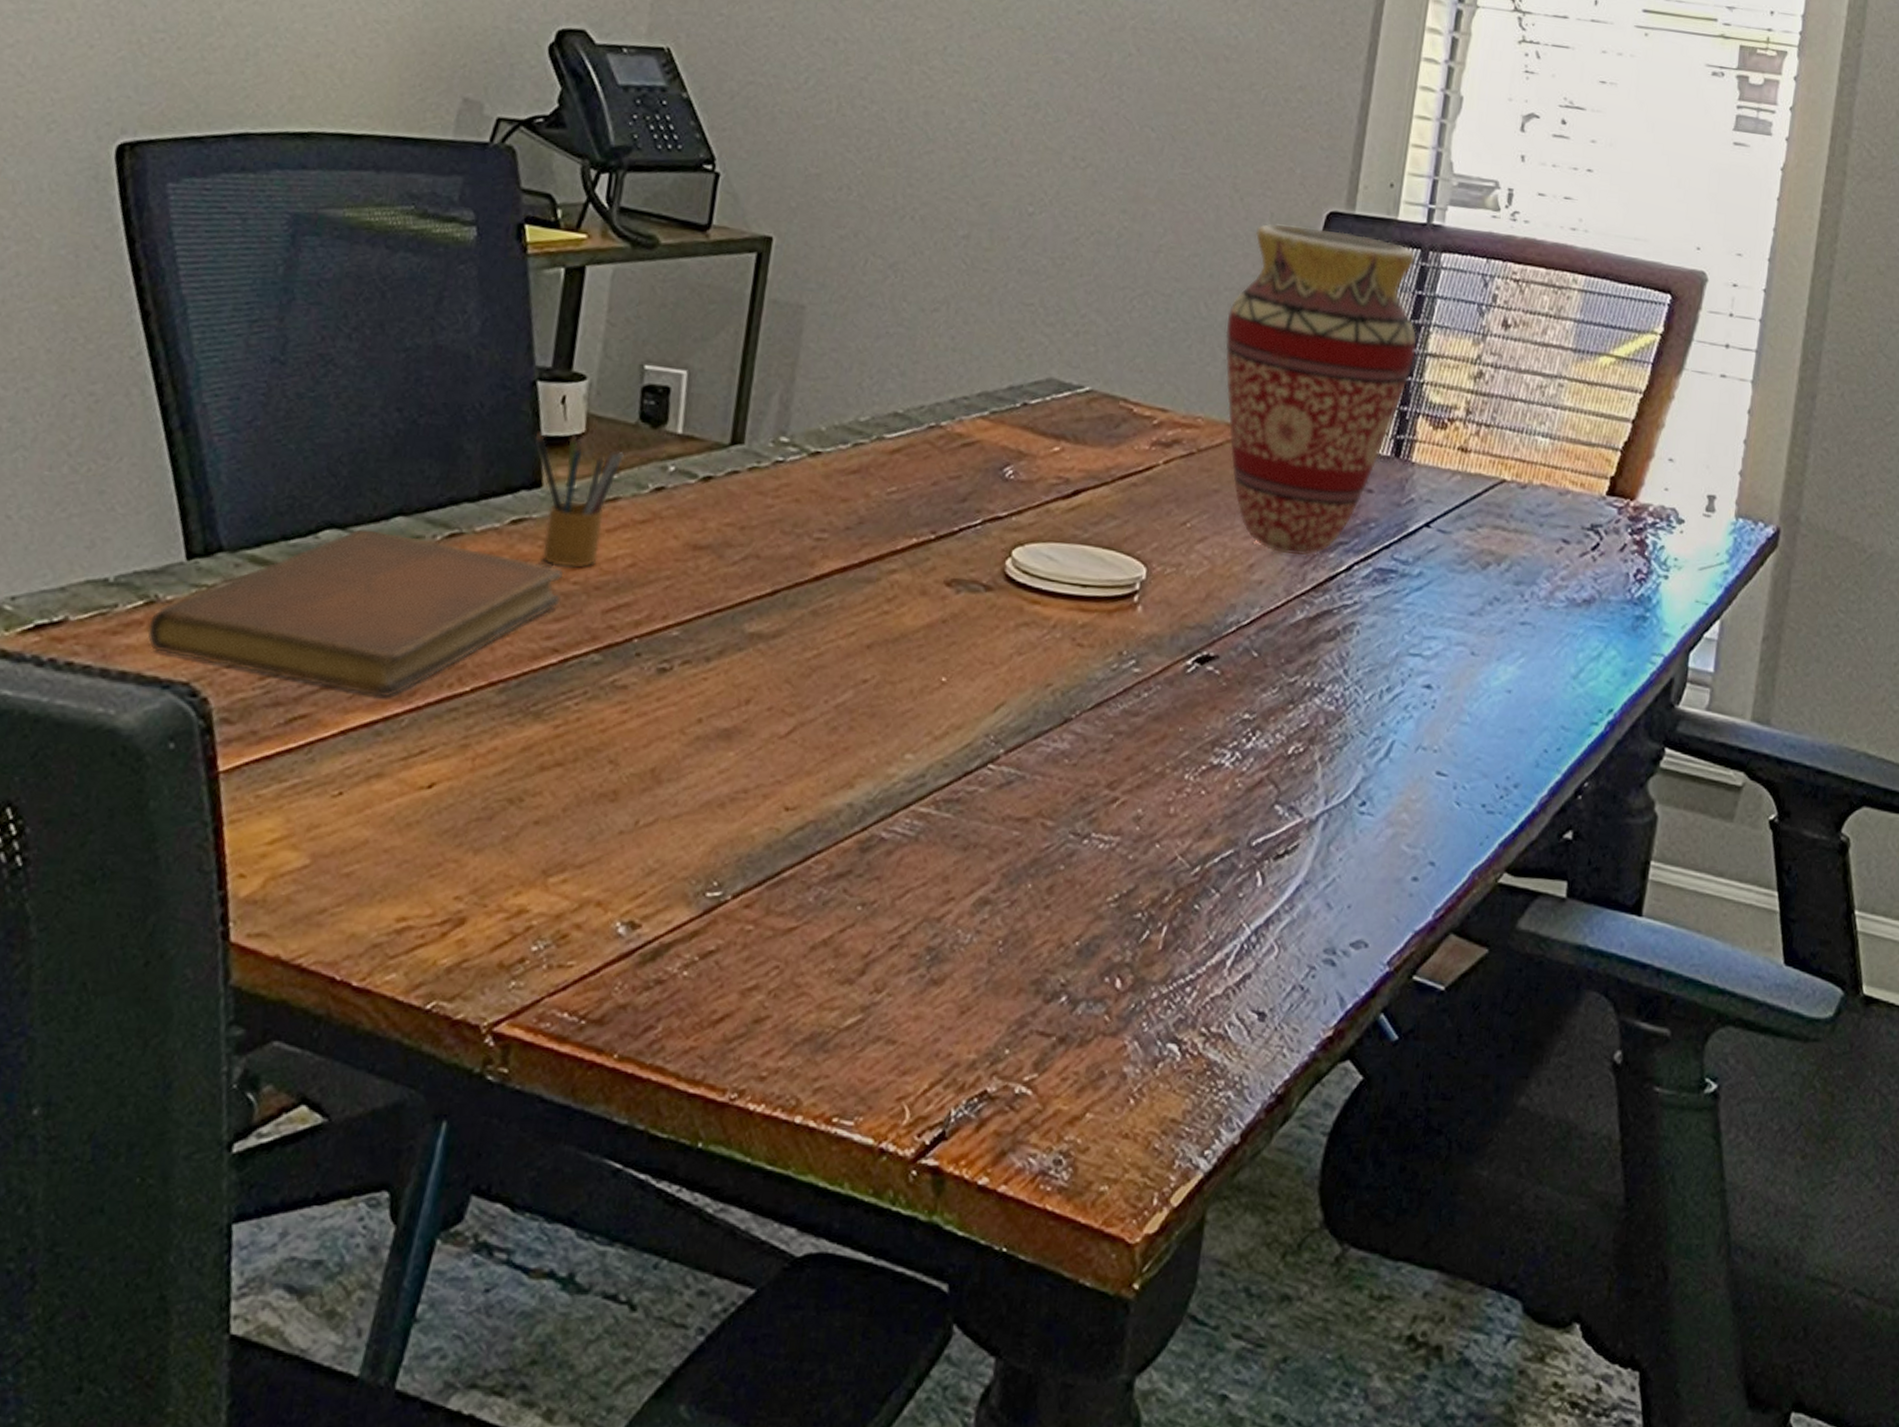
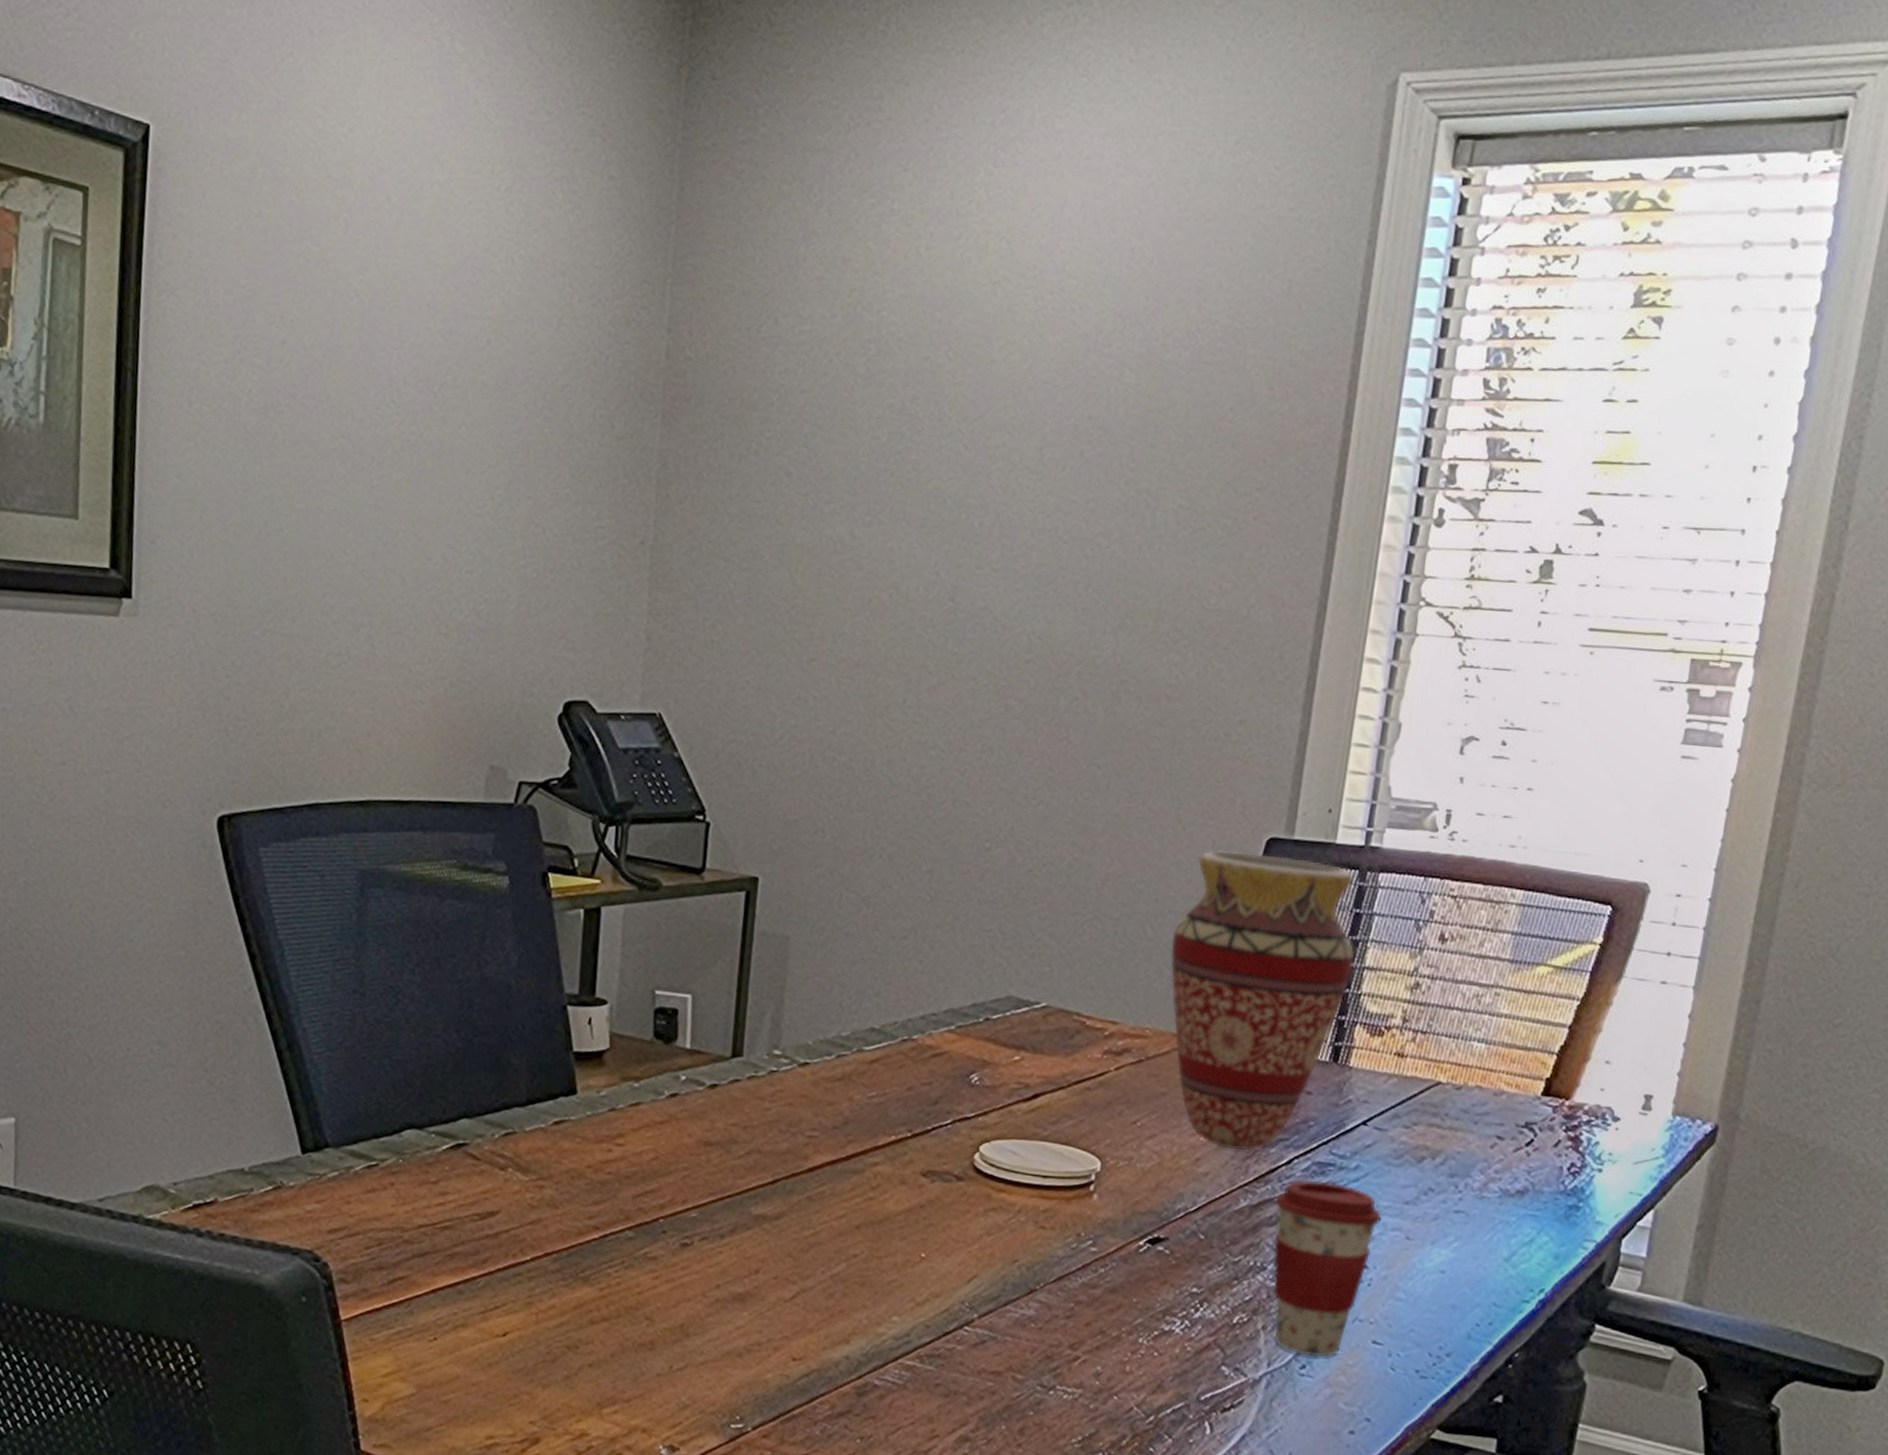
notebook: present [147,529,563,697] -> none [278,1129,598,1264]
pencil box: present [535,429,624,568] -> none [568,1046,643,1161]
coffee cup: none [1331,588,1446,792] -> present [1273,1179,1382,1358]

